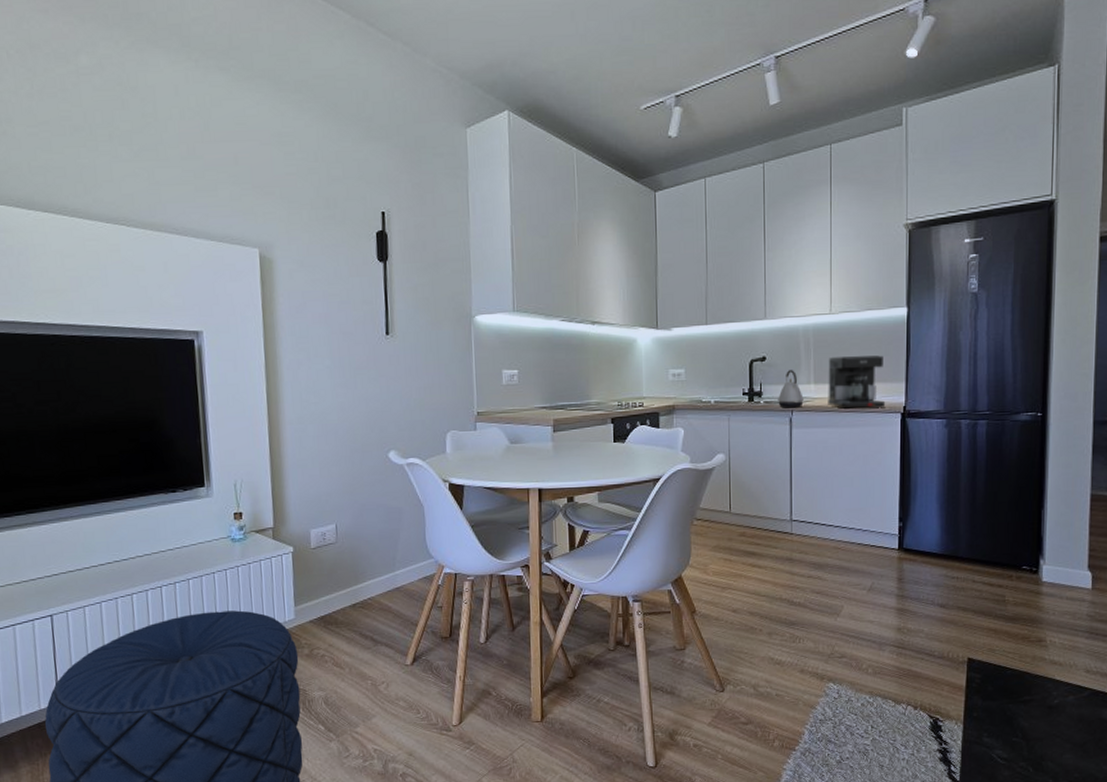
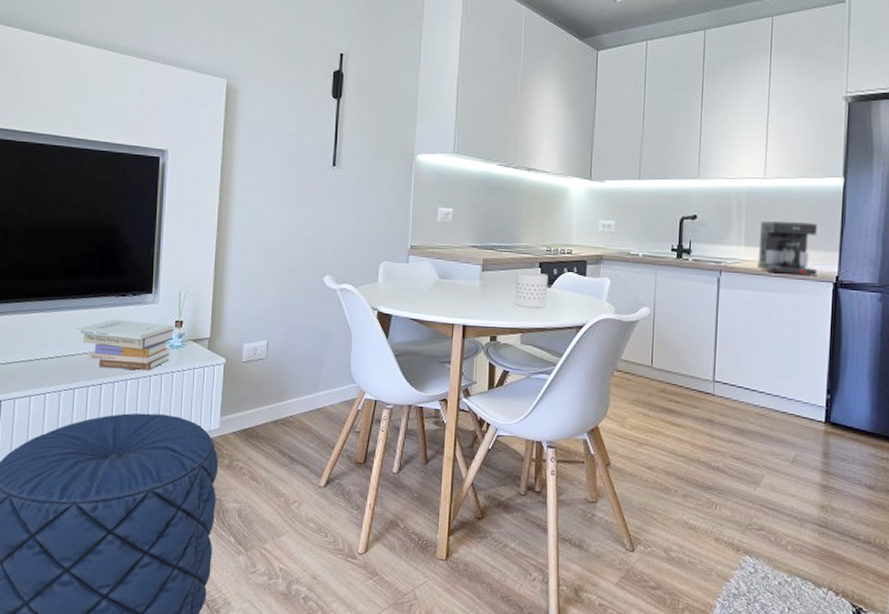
books: none [124,517,235,570] -> present [75,319,175,370]
mug: none [587,428,622,465] -> present [514,271,548,308]
kettle: present [778,370,804,408] -> none [706,230,733,269]

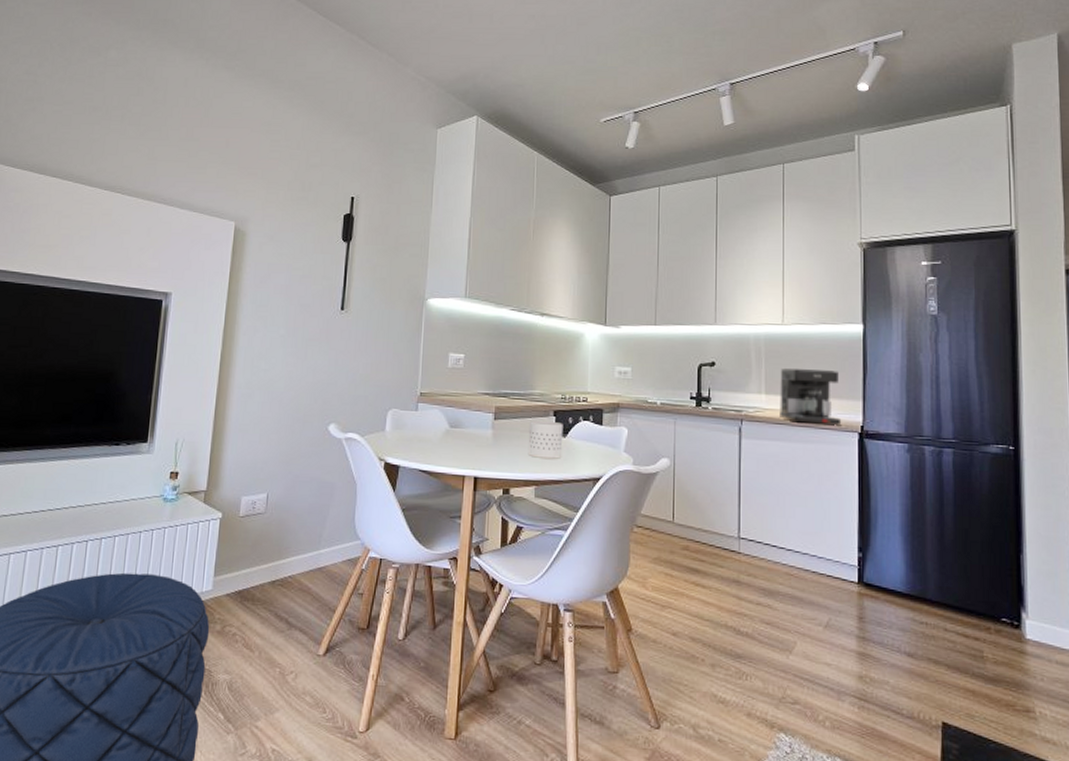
books: present [75,319,175,370] -> none [63,470,169,526]

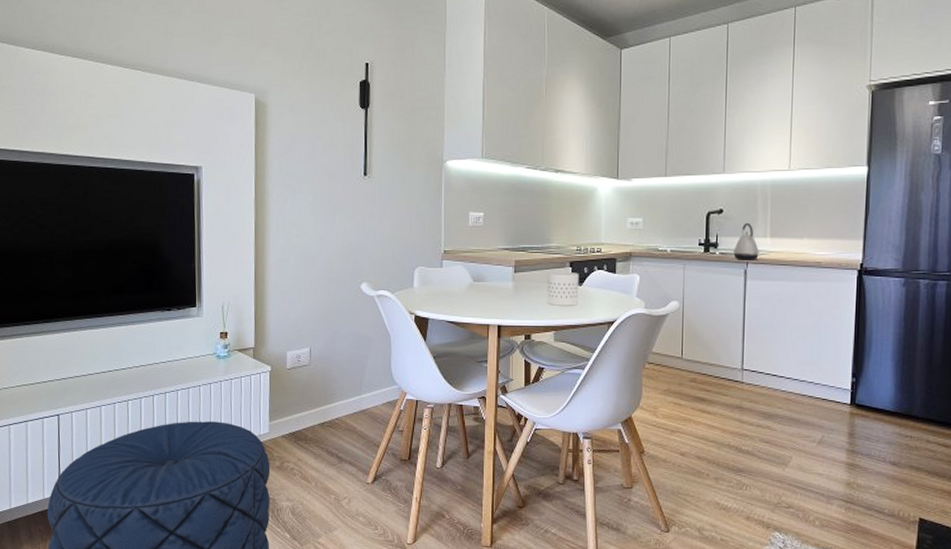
kettle: none [727,378,754,418] -> present [733,223,759,260]
coffee maker: present [780,368,842,426] -> none [783,212,842,264]

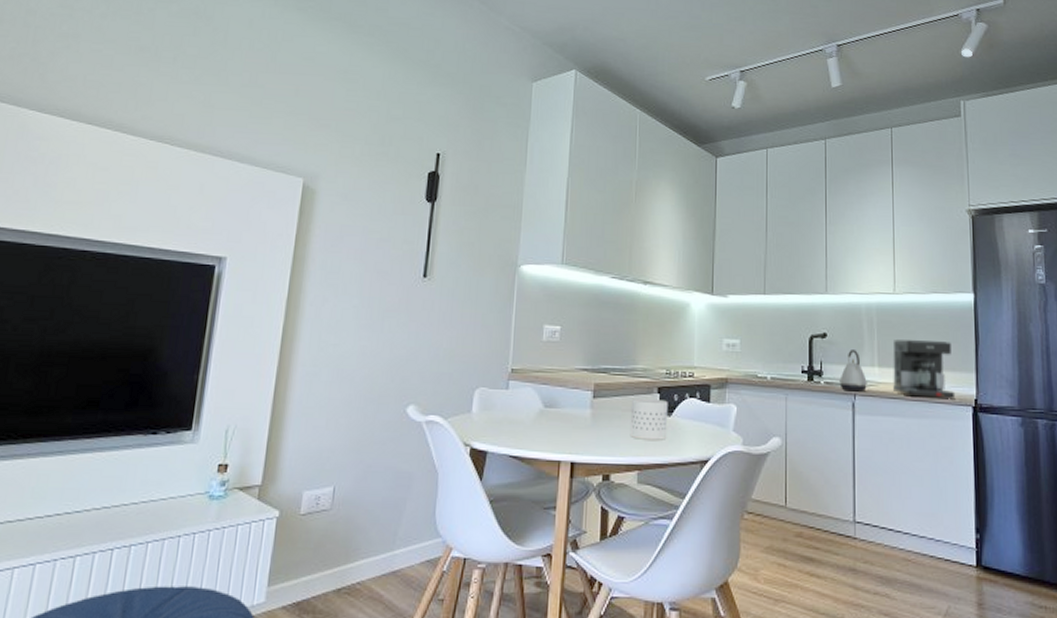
coffee maker: none [783,212,842,264] -> present [893,340,956,400]

